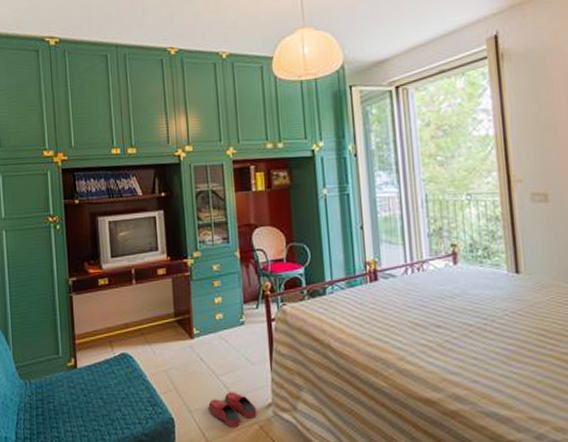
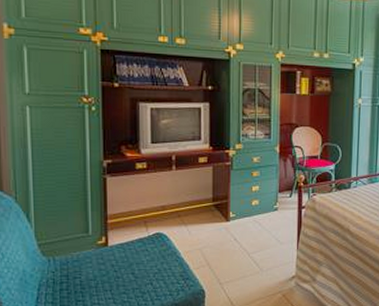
slippers: present [208,392,257,428] -> none [238,267,281,297]

